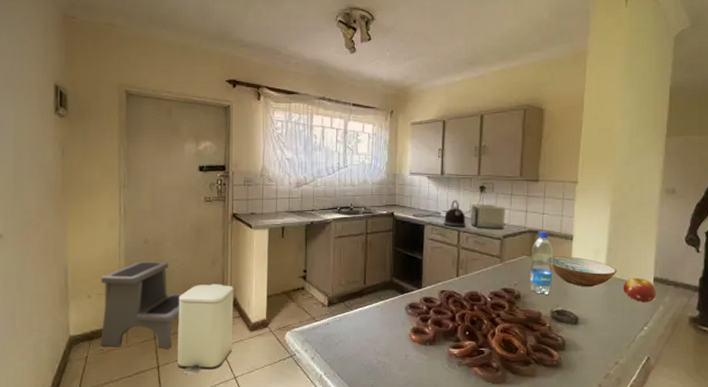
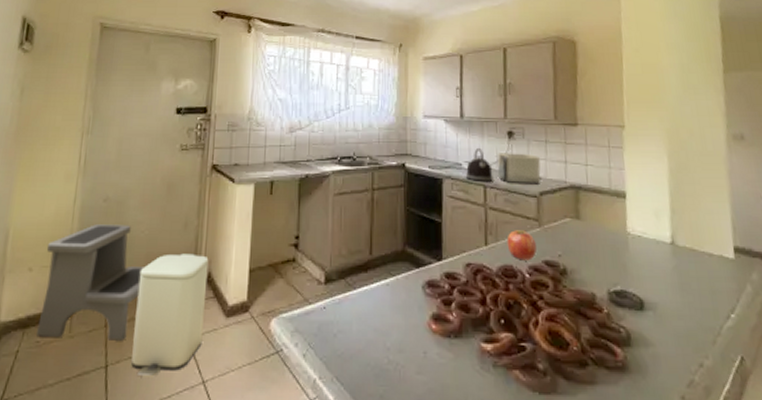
fruit: none [474,265,497,288] -> present [507,230,536,261]
bottle: present [530,231,554,295] -> none [575,186,606,271]
bowl: present [550,256,618,288] -> none [601,219,687,260]
fruit: present [623,277,657,303] -> none [696,247,741,281]

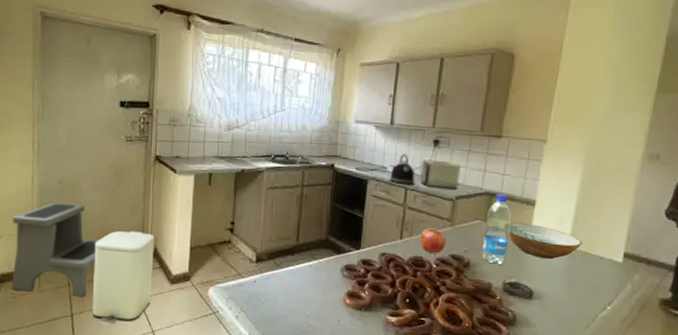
bottle: none [575,186,606,271] -> present [481,193,512,265]
bowl: none [601,219,687,260] -> present [507,222,583,260]

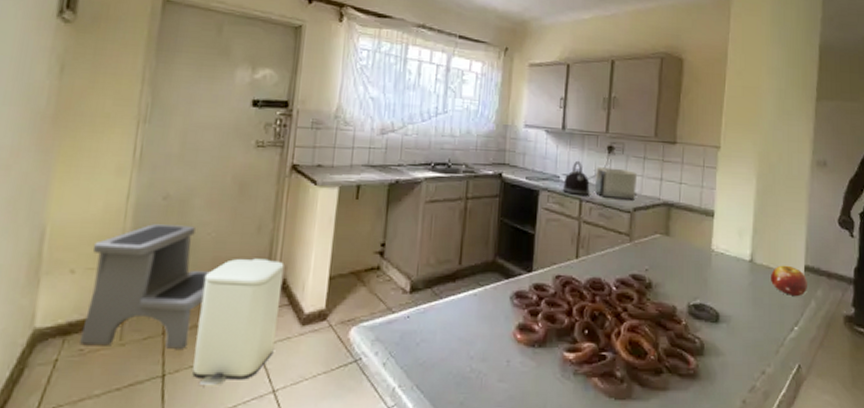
fruit: present [420,228,446,254] -> none [597,244,625,274]
bottle: present [481,193,512,265] -> none [663,204,692,285]
bowl: present [507,222,583,260] -> none [688,236,764,276]
fruit: none [587,251,626,280] -> present [771,265,808,297]

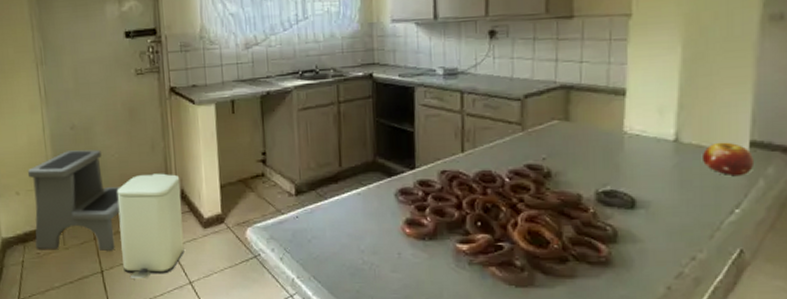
kettle: present [563,160,590,196] -> none [441,50,471,89]
toaster: present [594,167,637,200] -> none [476,53,527,87]

